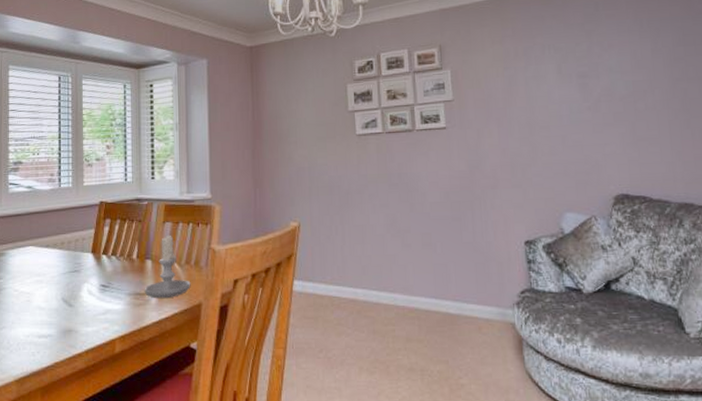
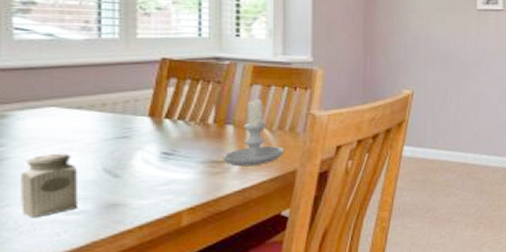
salt shaker: none [12,284,46,340] -> present [21,153,79,219]

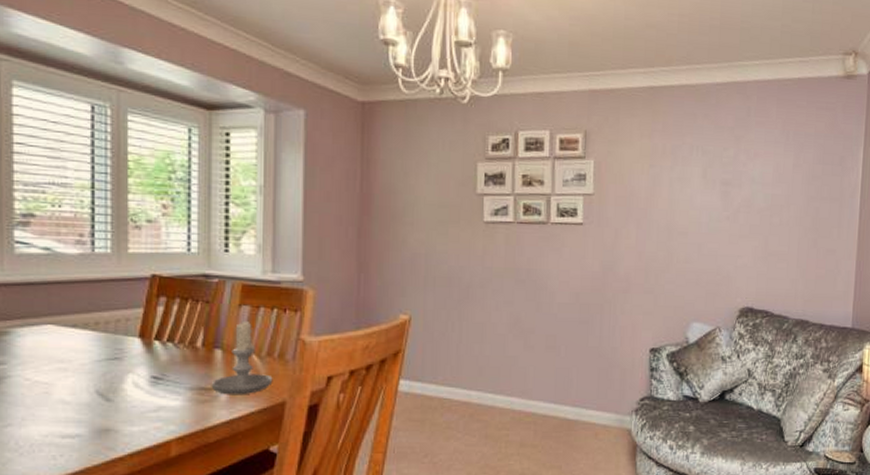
salt shaker: present [21,153,79,219] -> none [21,373,73,440]

